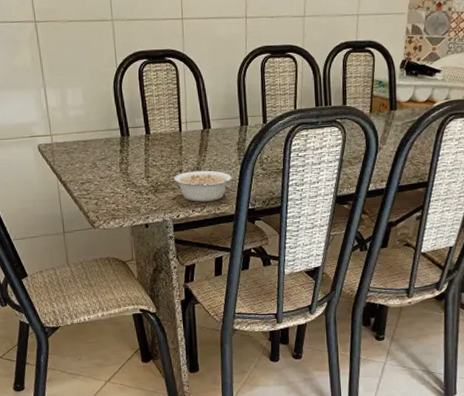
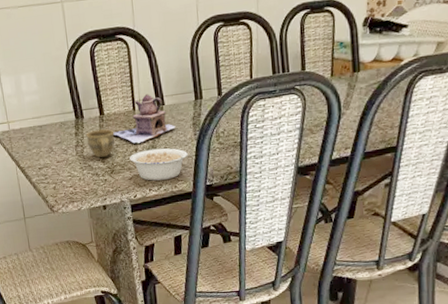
cup: none [131,148,160,177] -> present [86,129,115,158]
teapot: none [159,117,221,165] -> present [113,94,176,145]

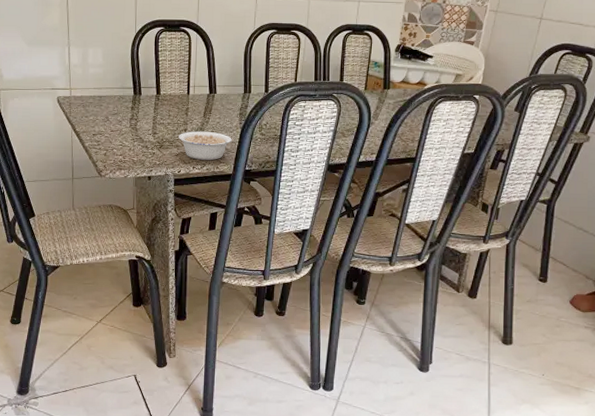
cup: present [86,129,115,158] -> none [141,107,168,133]
teapot: present [113,94,176,145] -> none [167,82,224,125]

